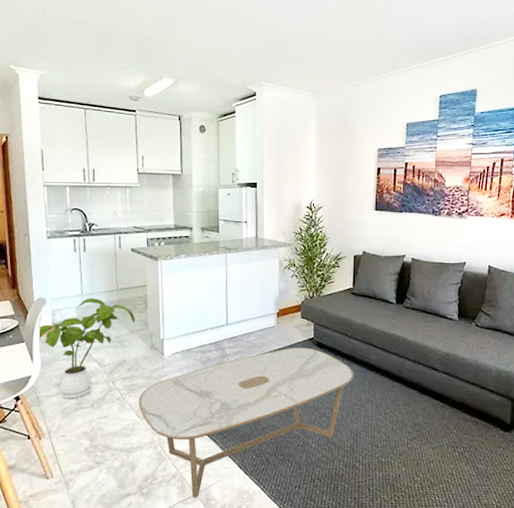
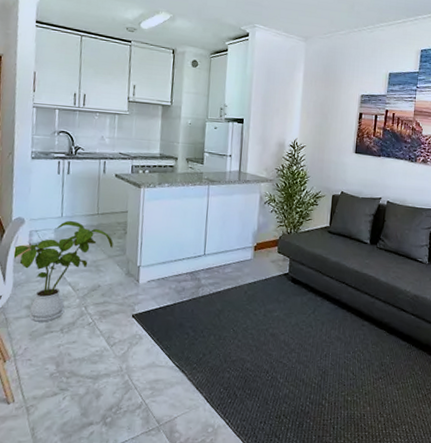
coffee table: present [138,347,354,497] -> none [109,281,326,429]

